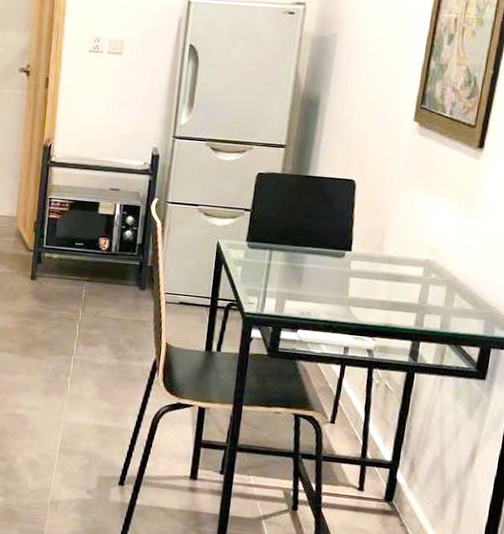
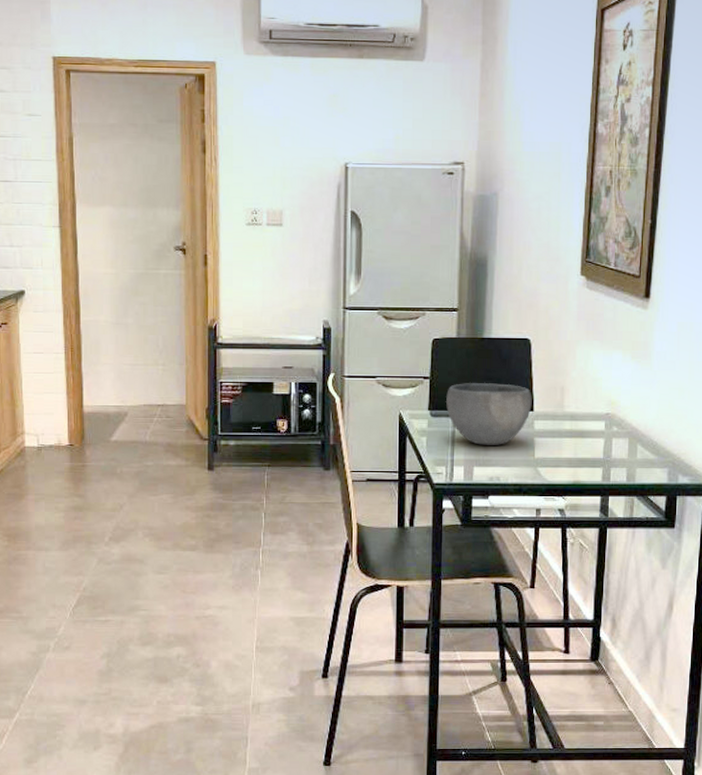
bowl: none [264,218,352,282] -> present [445,383,532,445]

